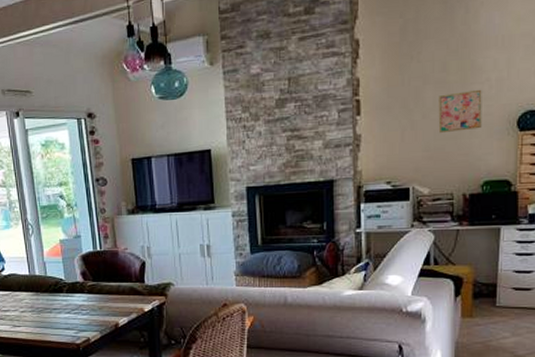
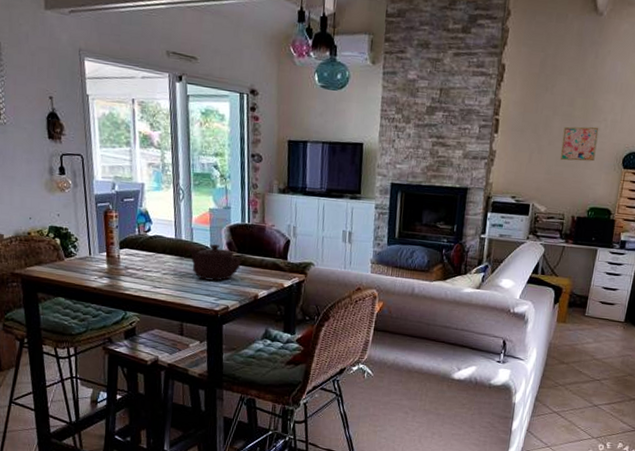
teapot: none [42,275,97,313] -> present [187,244,241,281]

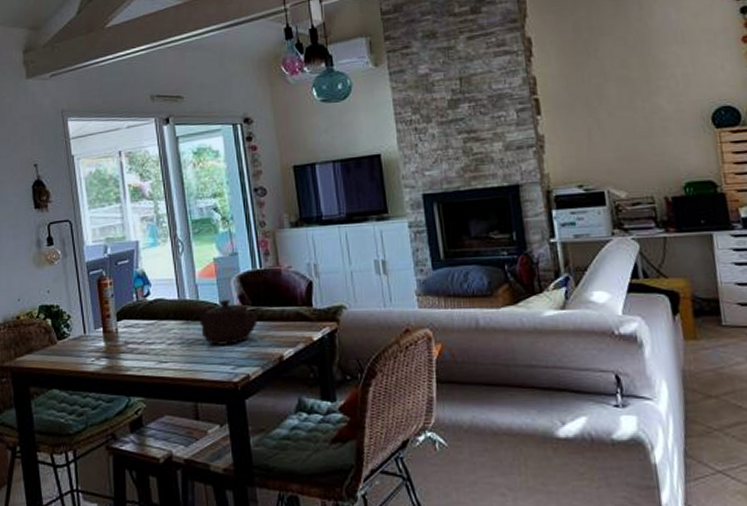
wall art: present [560,126,599,162] -> none [623,85,674,132]

